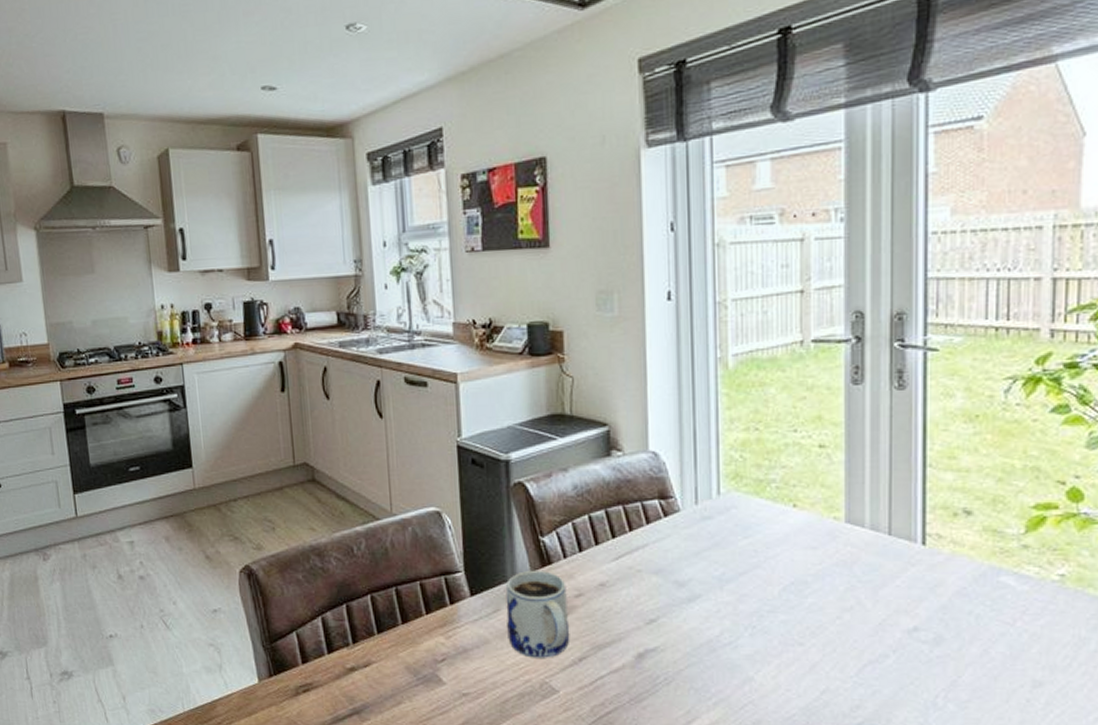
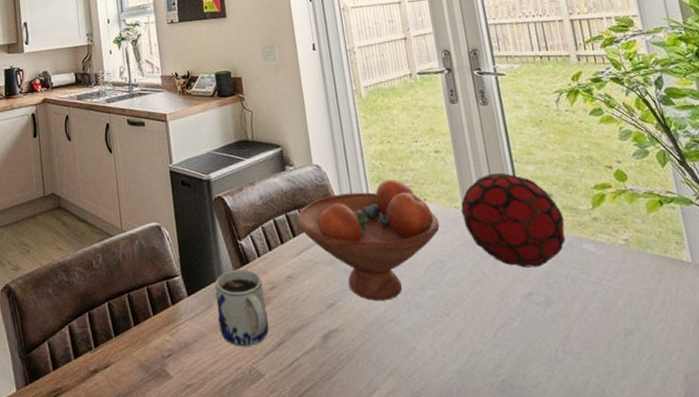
fruit bowl: none [619,476,809,622] -> present [296,179,440,302]
decorative orb: none [841,479,982,598] -> present [460,173,566,268]

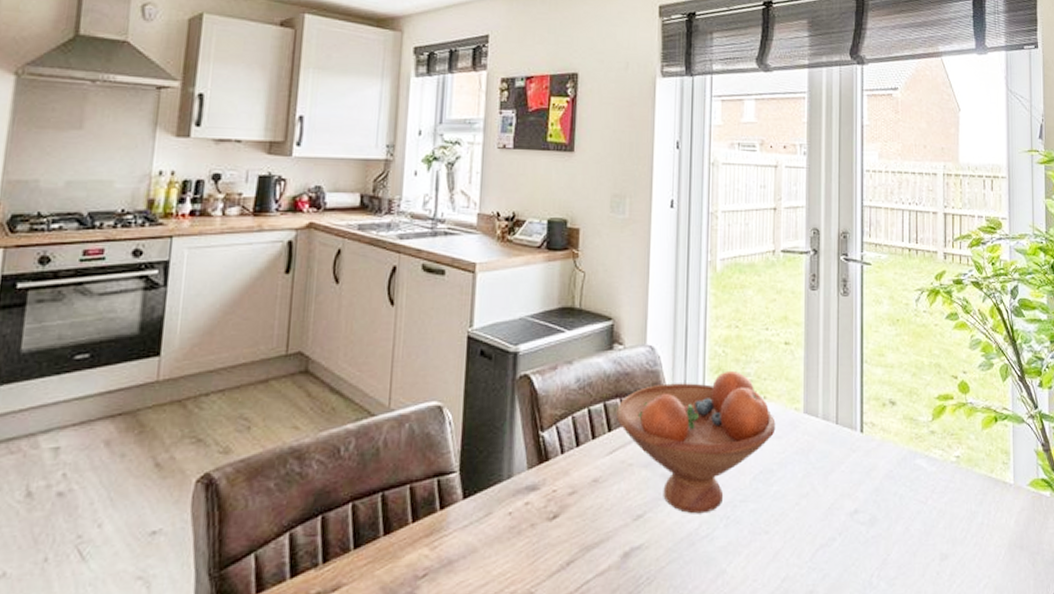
mug: present [215,268,269,347] -> none [497,467,561,566]
decorative orb: present [460,173,566,268] -> none [800,373,903,482]

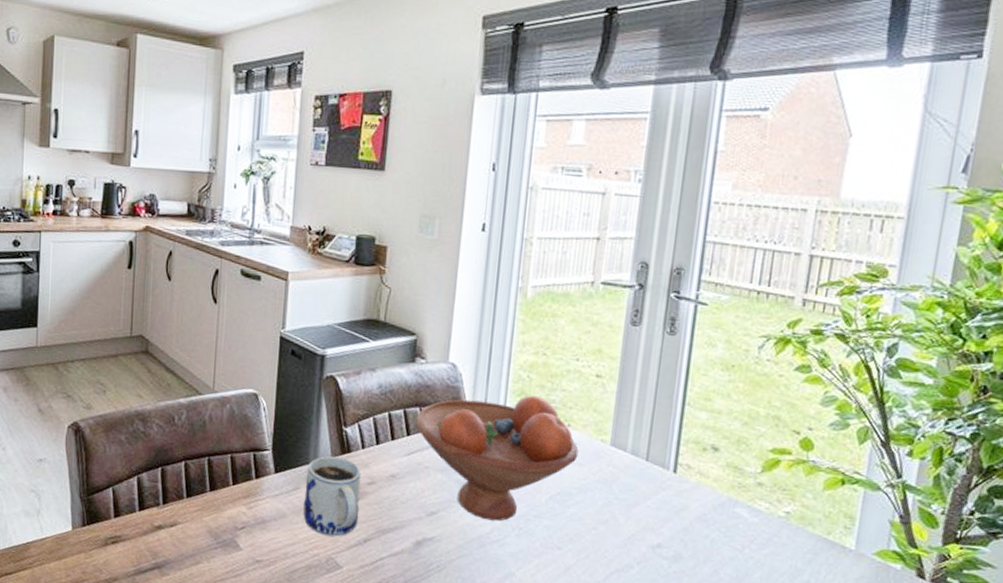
mug: none [497,467,561,566] -> present [303,455,361,537]

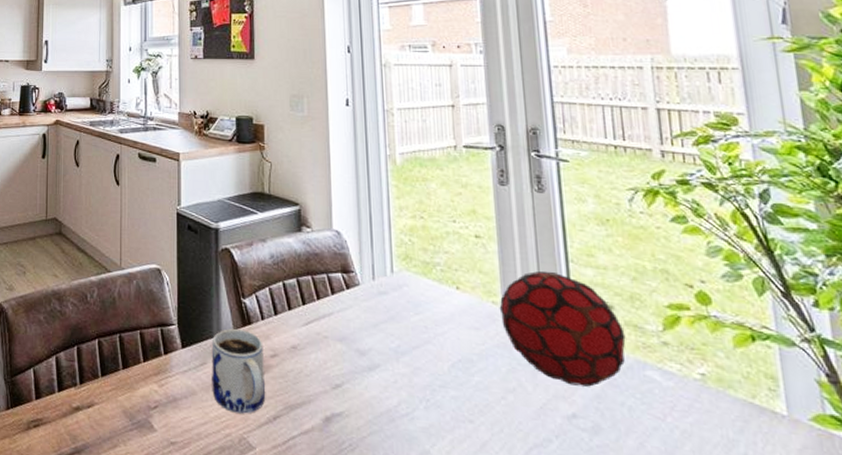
fruit bowl: present [415,395,579,522] -> none [308,258,472,393]
decorative orb: none [607,412,725,521] -> present [499,270,626,387]

